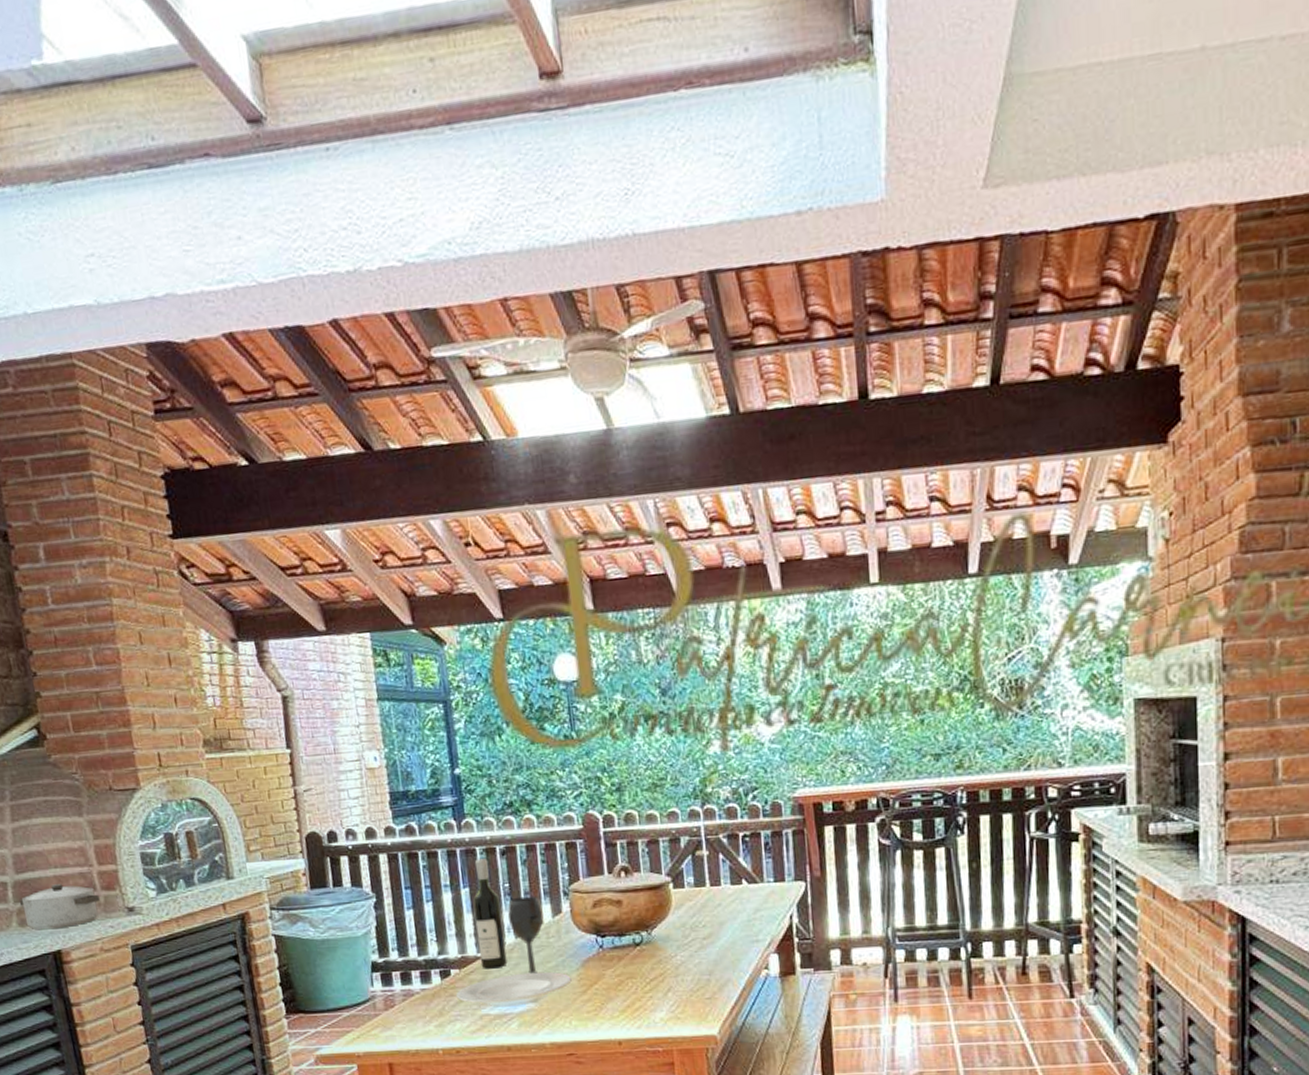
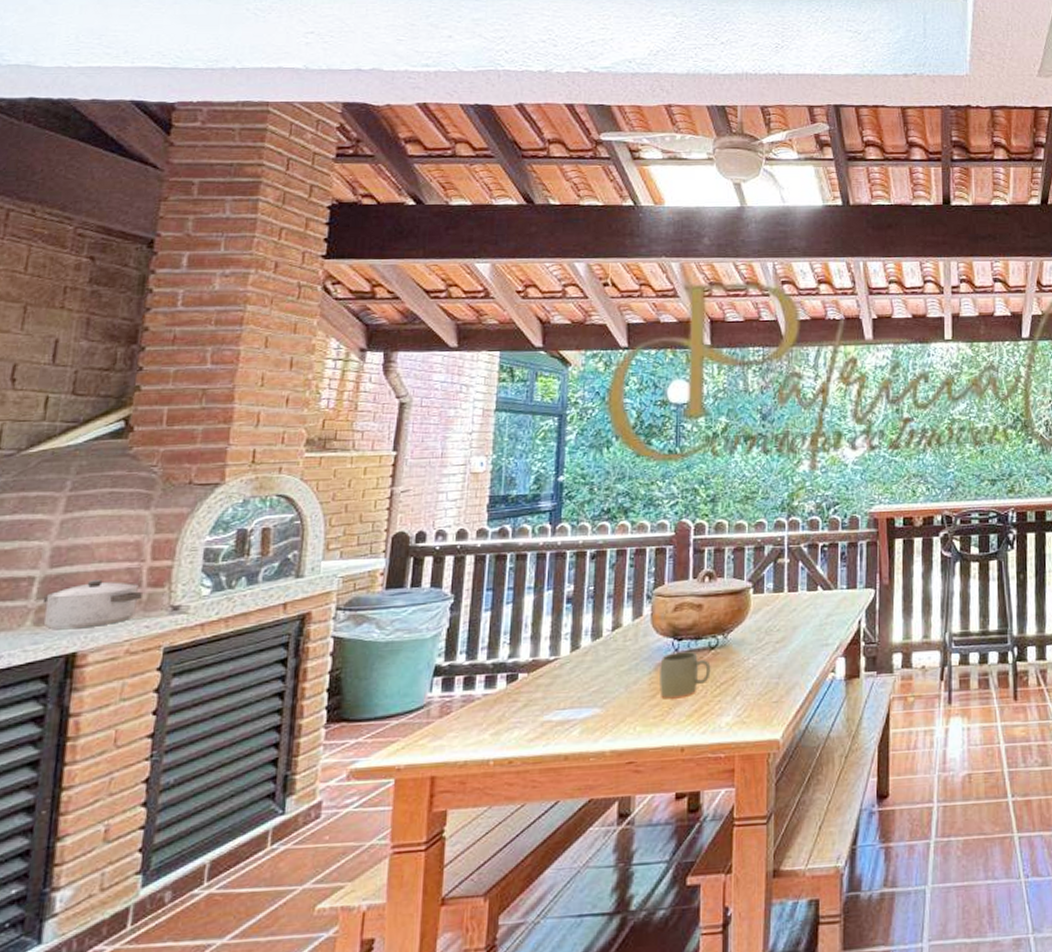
plate: present [455,971,572,1008] -> none [519,675,642,713]
bottle: present [472,859,508,969] -> none [551,562,582,673]
wine glass: present [508,895,544,974] -> none [588,599,624,678]
mug: none [586,948,639,995] -> present [660,651,711,699]

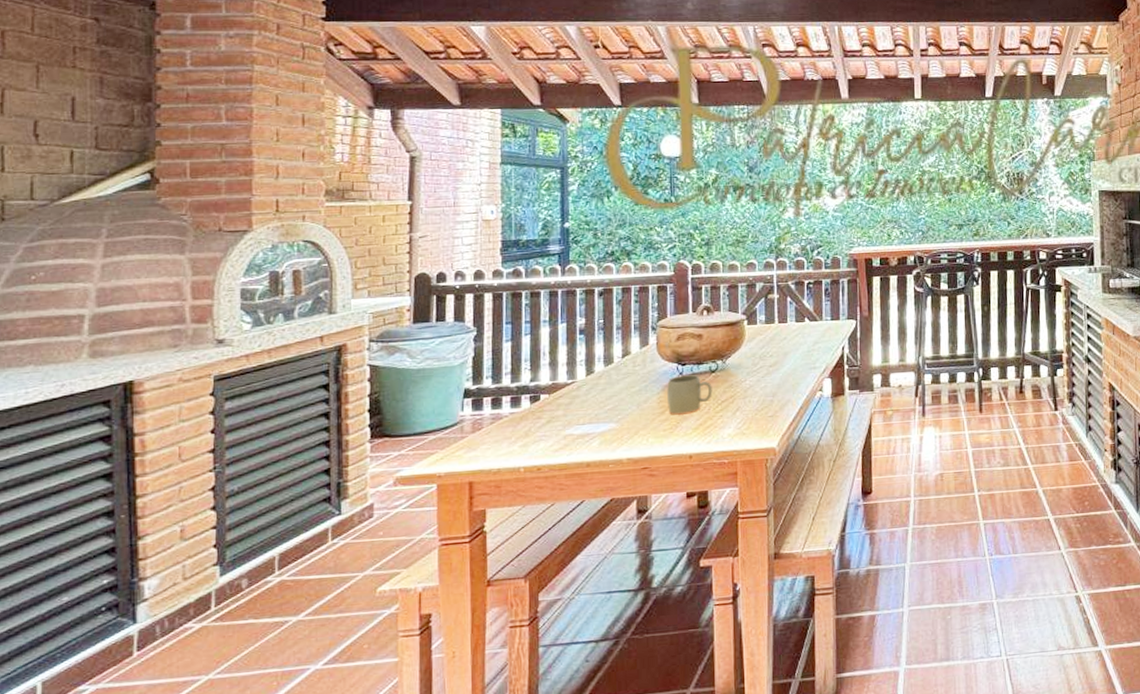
cooking pot: present [43,580,142,630] -> none [96,317,188,362]

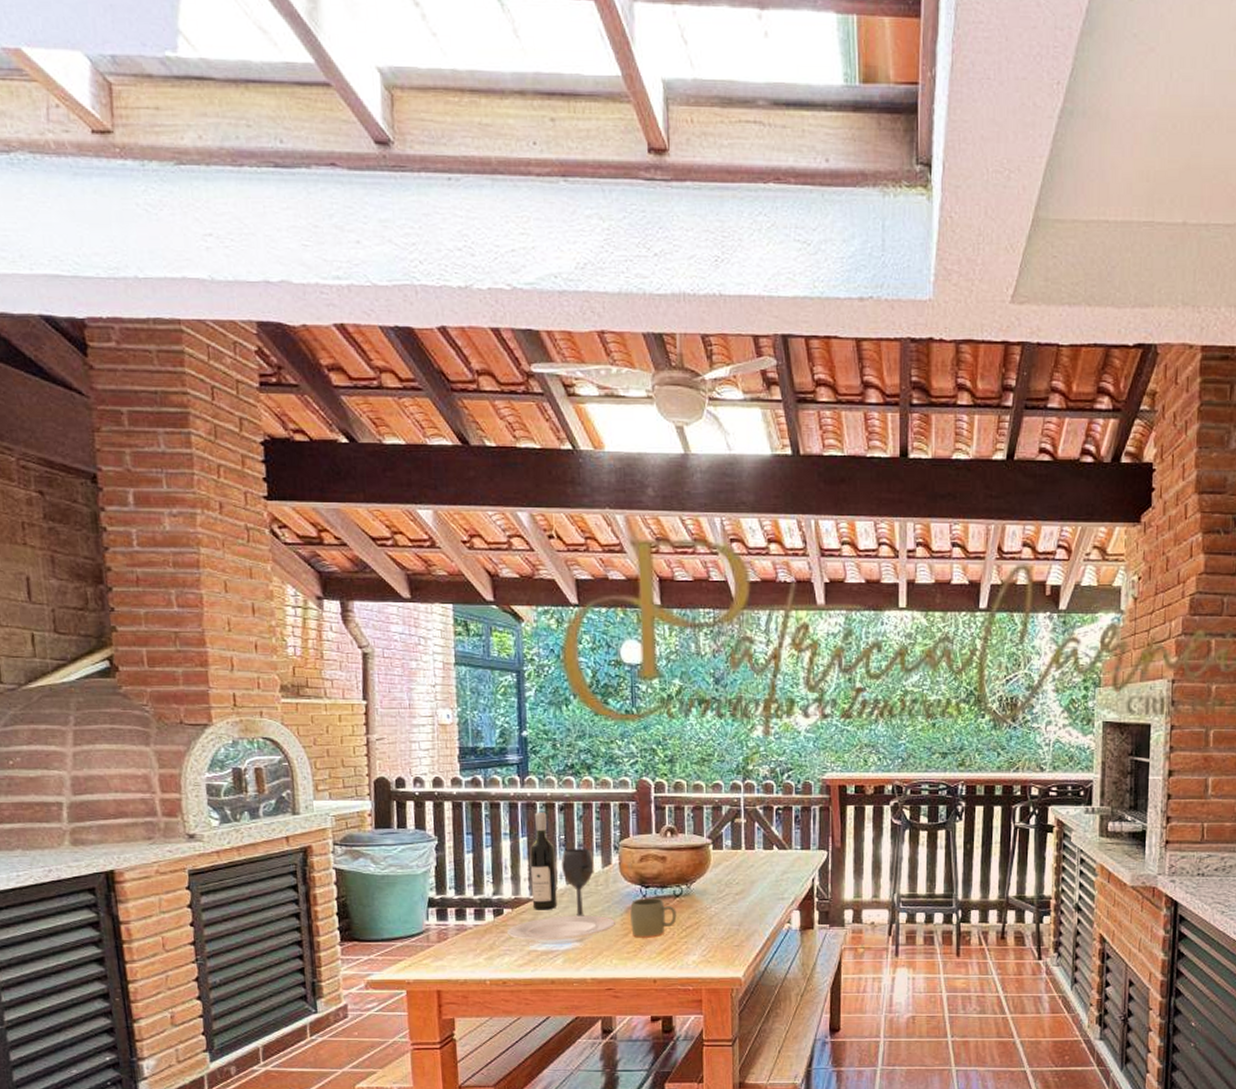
plate: none [542,395,652,428] -> present [506,915,615,945]
bottle: none [568,298,595,394] -> present [529,812,558,910]
wine glass: none [600,330,632,398] -> present [562,848,594,916]

